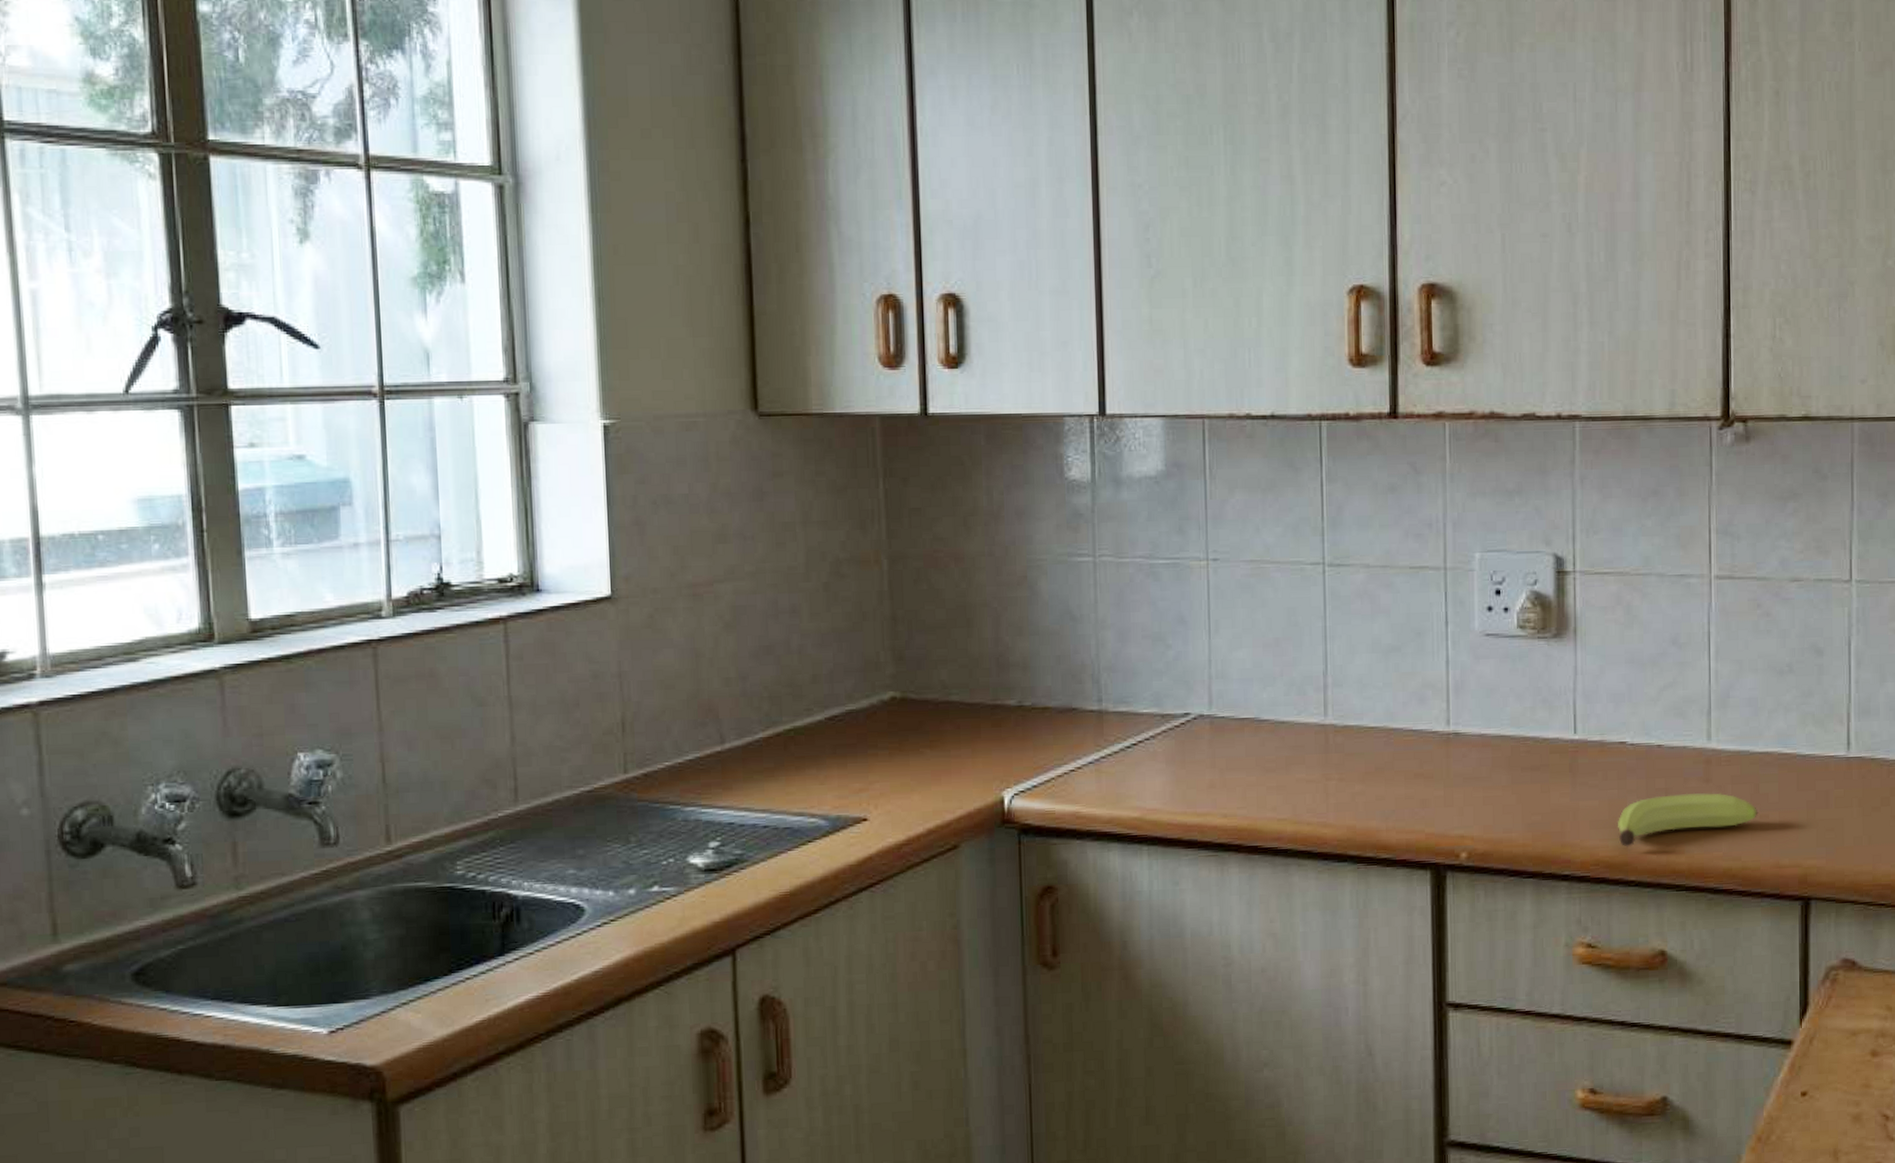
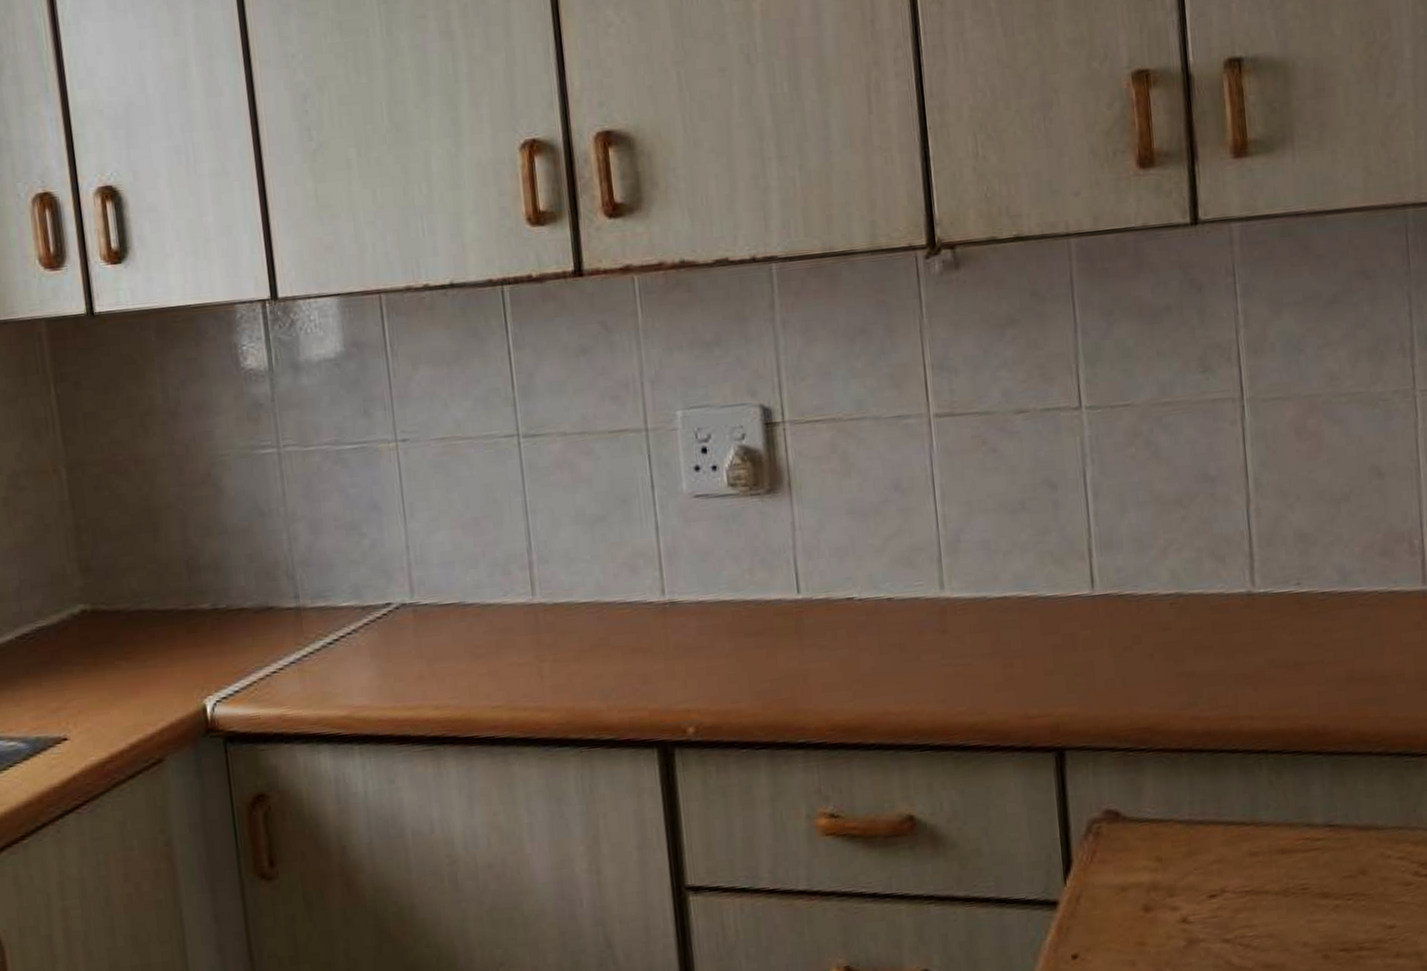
fruit: present [1618,792,1759,847] -> none [851,643,1001,709]

